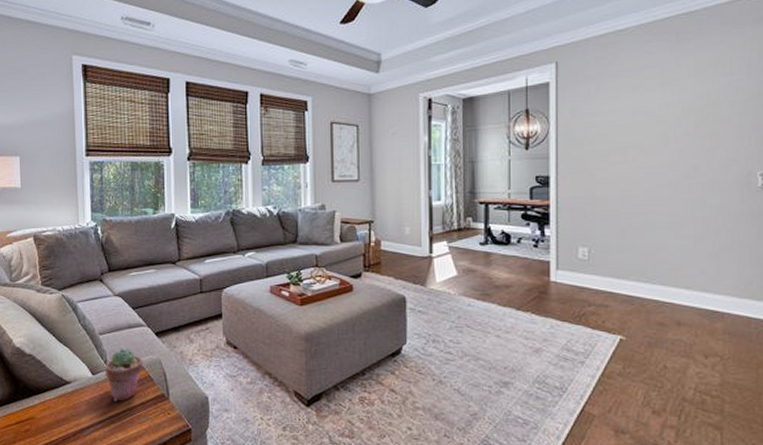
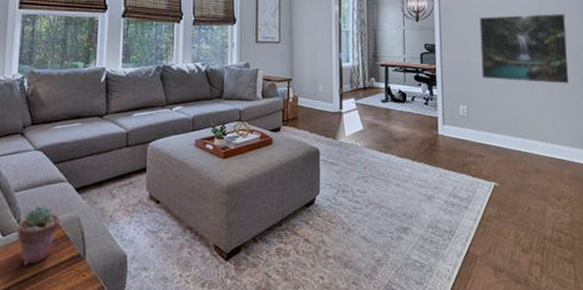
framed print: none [609,129,735,221] -> present [479,13,570,85]

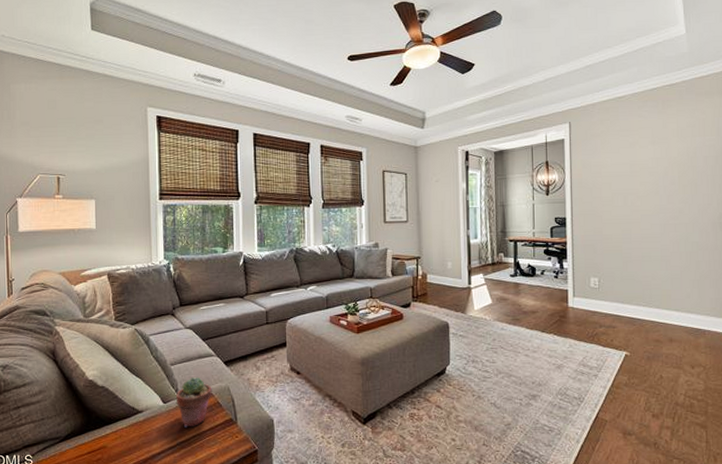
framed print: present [479,13,570,85] -> none [613,179,710,254]

